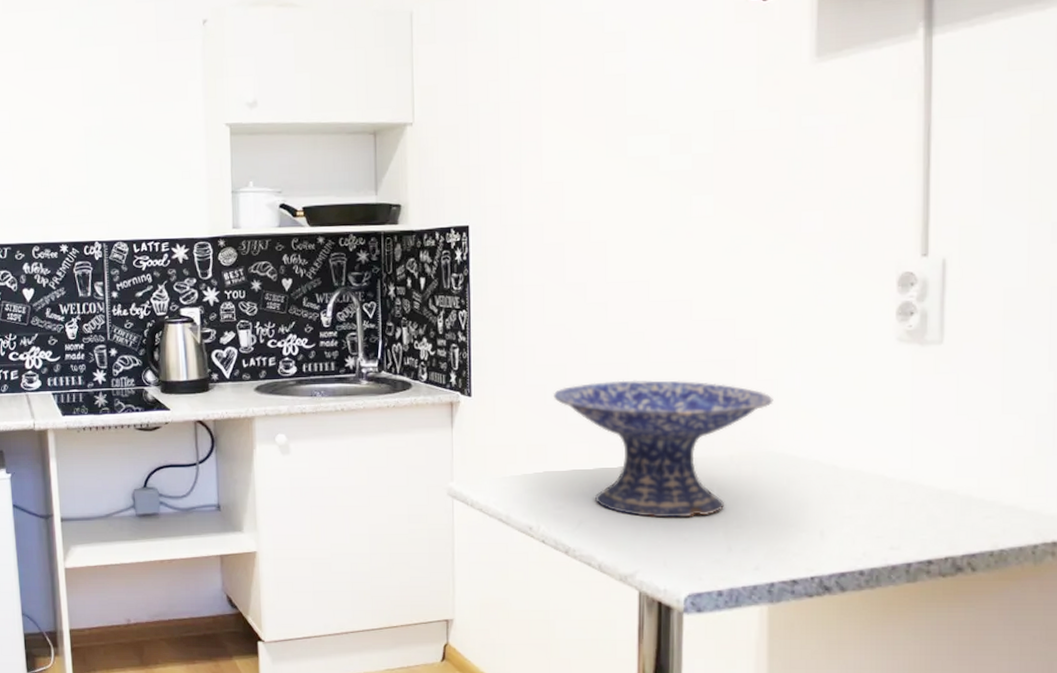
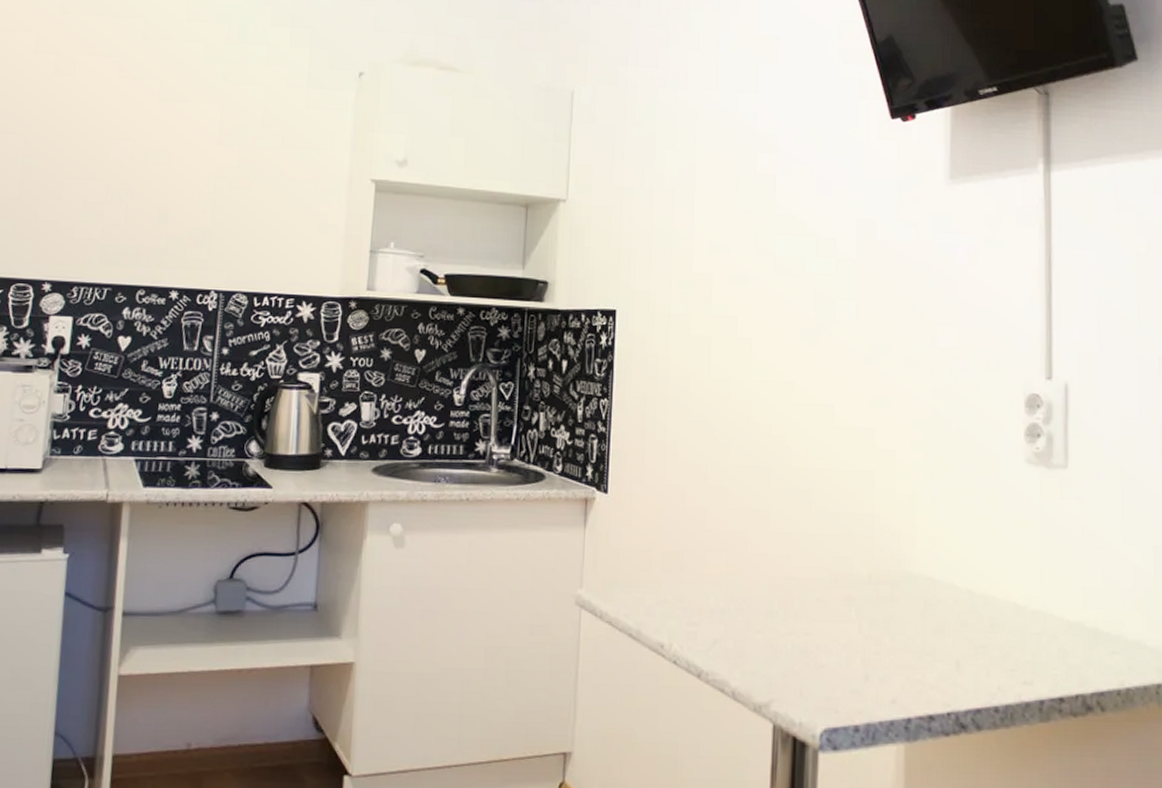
decorative bowl: present [553,380,774,518] -> none [692,485,911,641]

